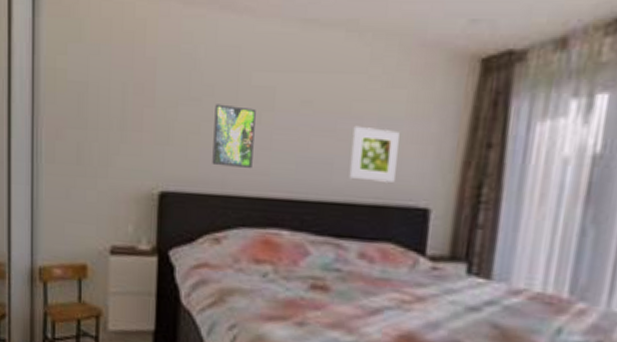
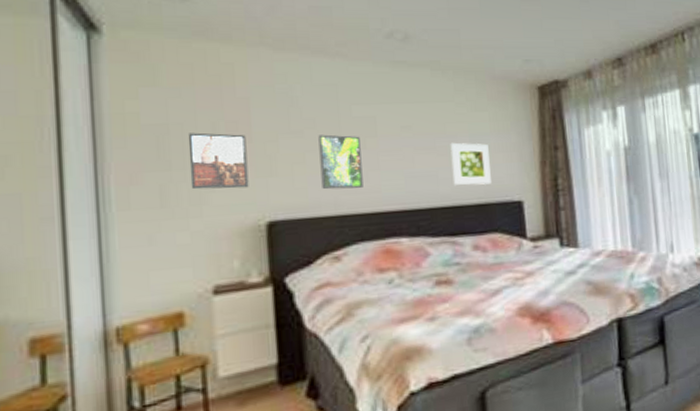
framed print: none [101,92,150,154] -> present [187,132,249,190]

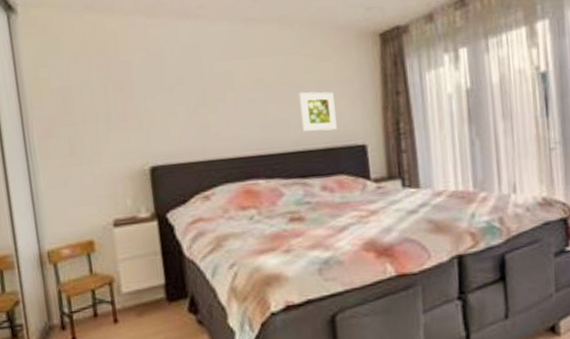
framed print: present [187,132,249,190] -> none [86,92,135,141]
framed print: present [318,134,363,190] -> none [186,89,225,138]

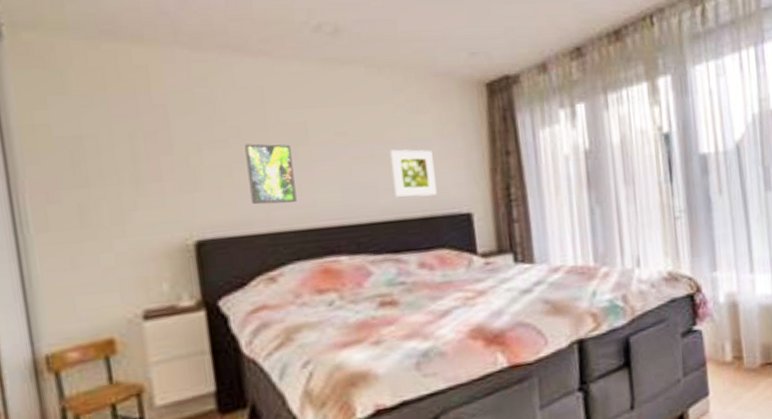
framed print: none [186,89,225,138] -> present [244,143,297,205]

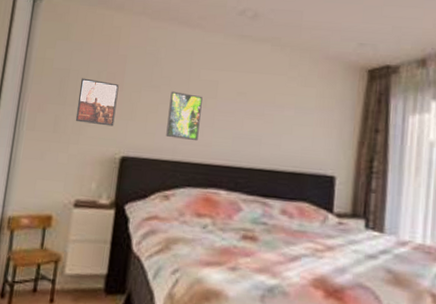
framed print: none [103,144,174,208] -> present [75,78,119,127]
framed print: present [390,149,437,197] -> none [273,112,311,155]

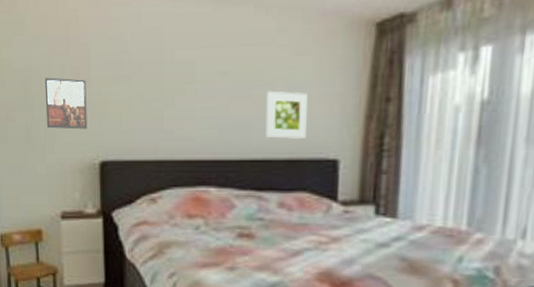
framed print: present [166,91,203,140] -> none [144,80,180,135]
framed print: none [273,112,311,155] -> present [265,90,308,139]

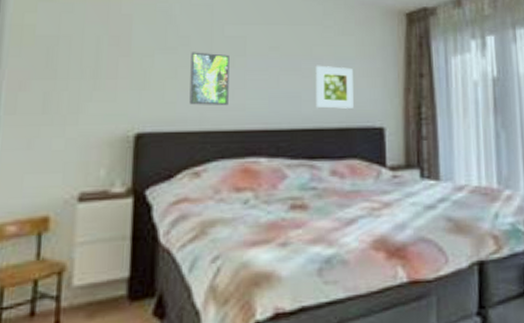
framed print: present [44,77,88,130] -> none [71,45,125,99]
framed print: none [144,80,180,135] -> present [189,52,229,105]

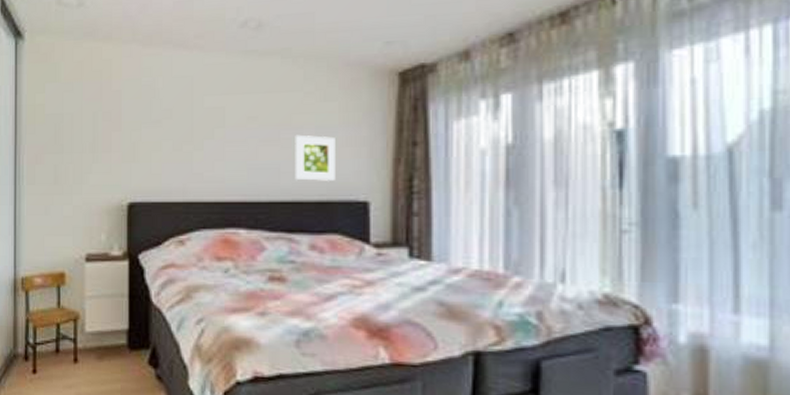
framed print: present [189,52,229,105] -> none [173,124,209,177]

